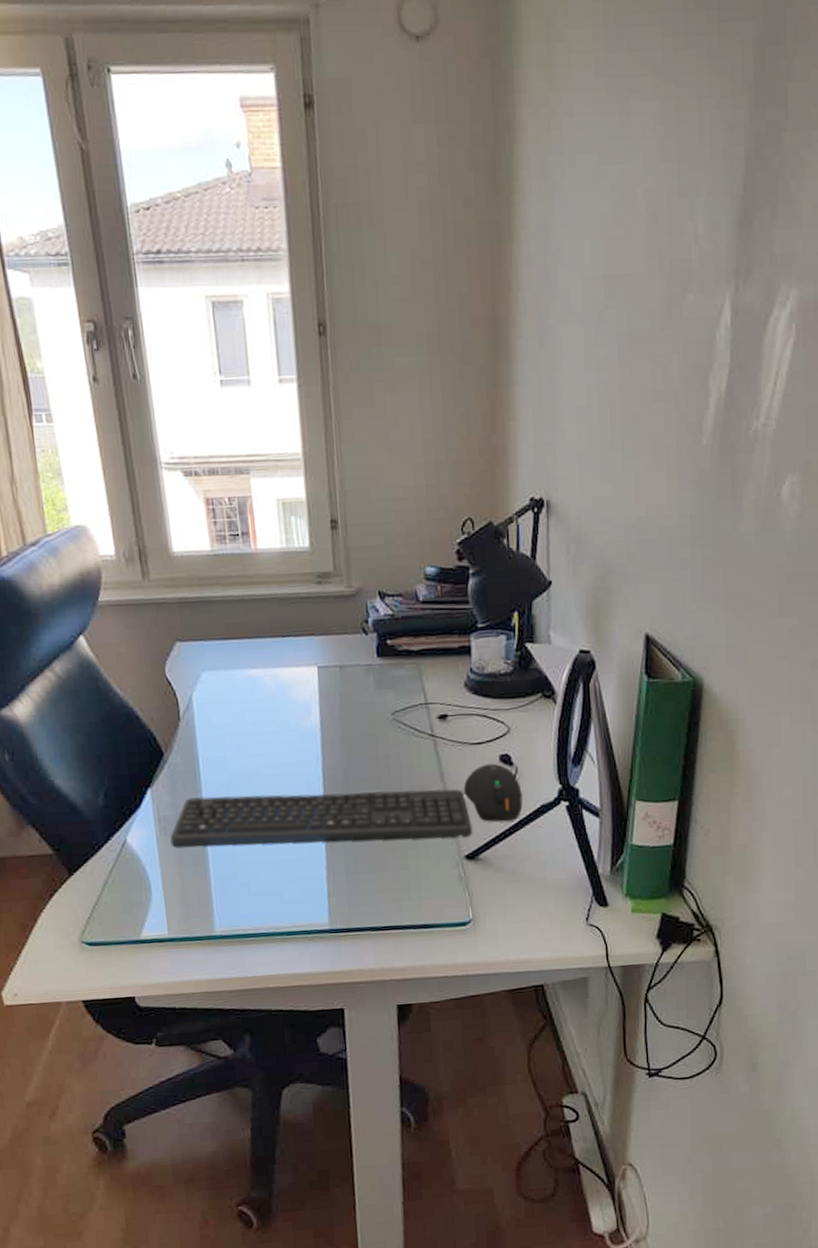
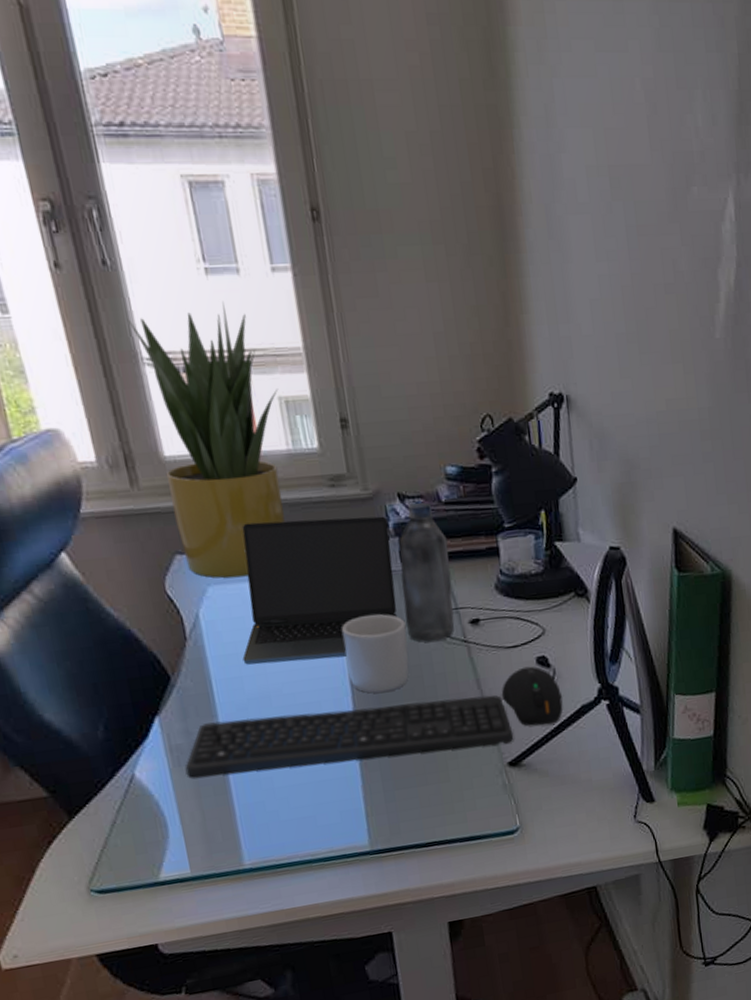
planter: none [152,410,277,665] -> present [129,301,285,578]
laptop: none [227,612,370,747] -> present [242,516,397,665]
mug: none [317,705,378,781] -> present [341,614,410,693]
water bottle: none [375,600,424,735] -> present [398,502,455,643]

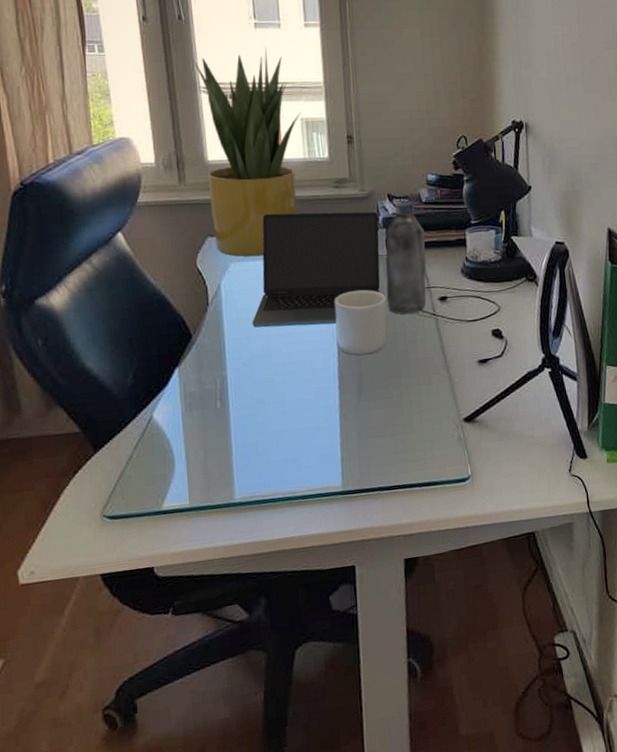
computer keyboard: present [184,695,514,778] -> none [195,360,470,421]
computer mouse: present [501,666,563,726] -> none [461,337,512,388]

